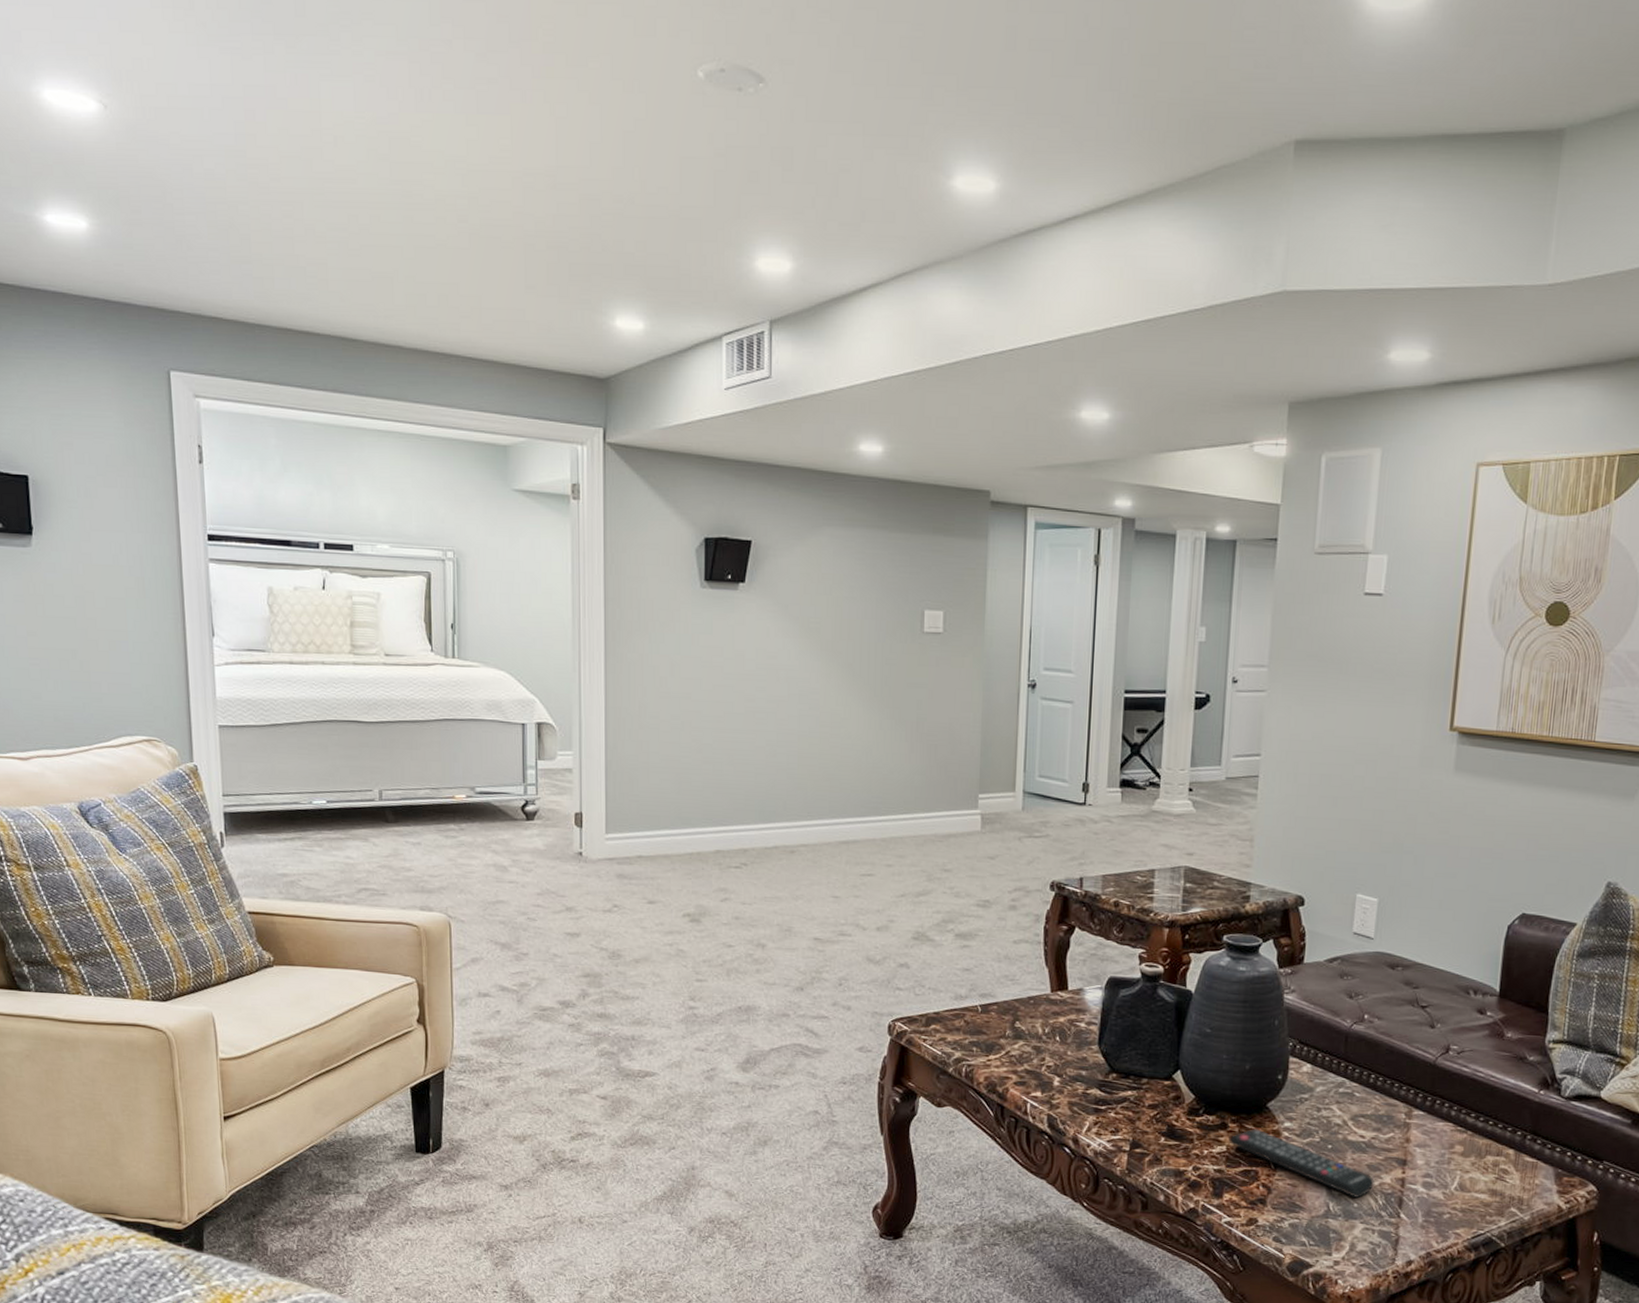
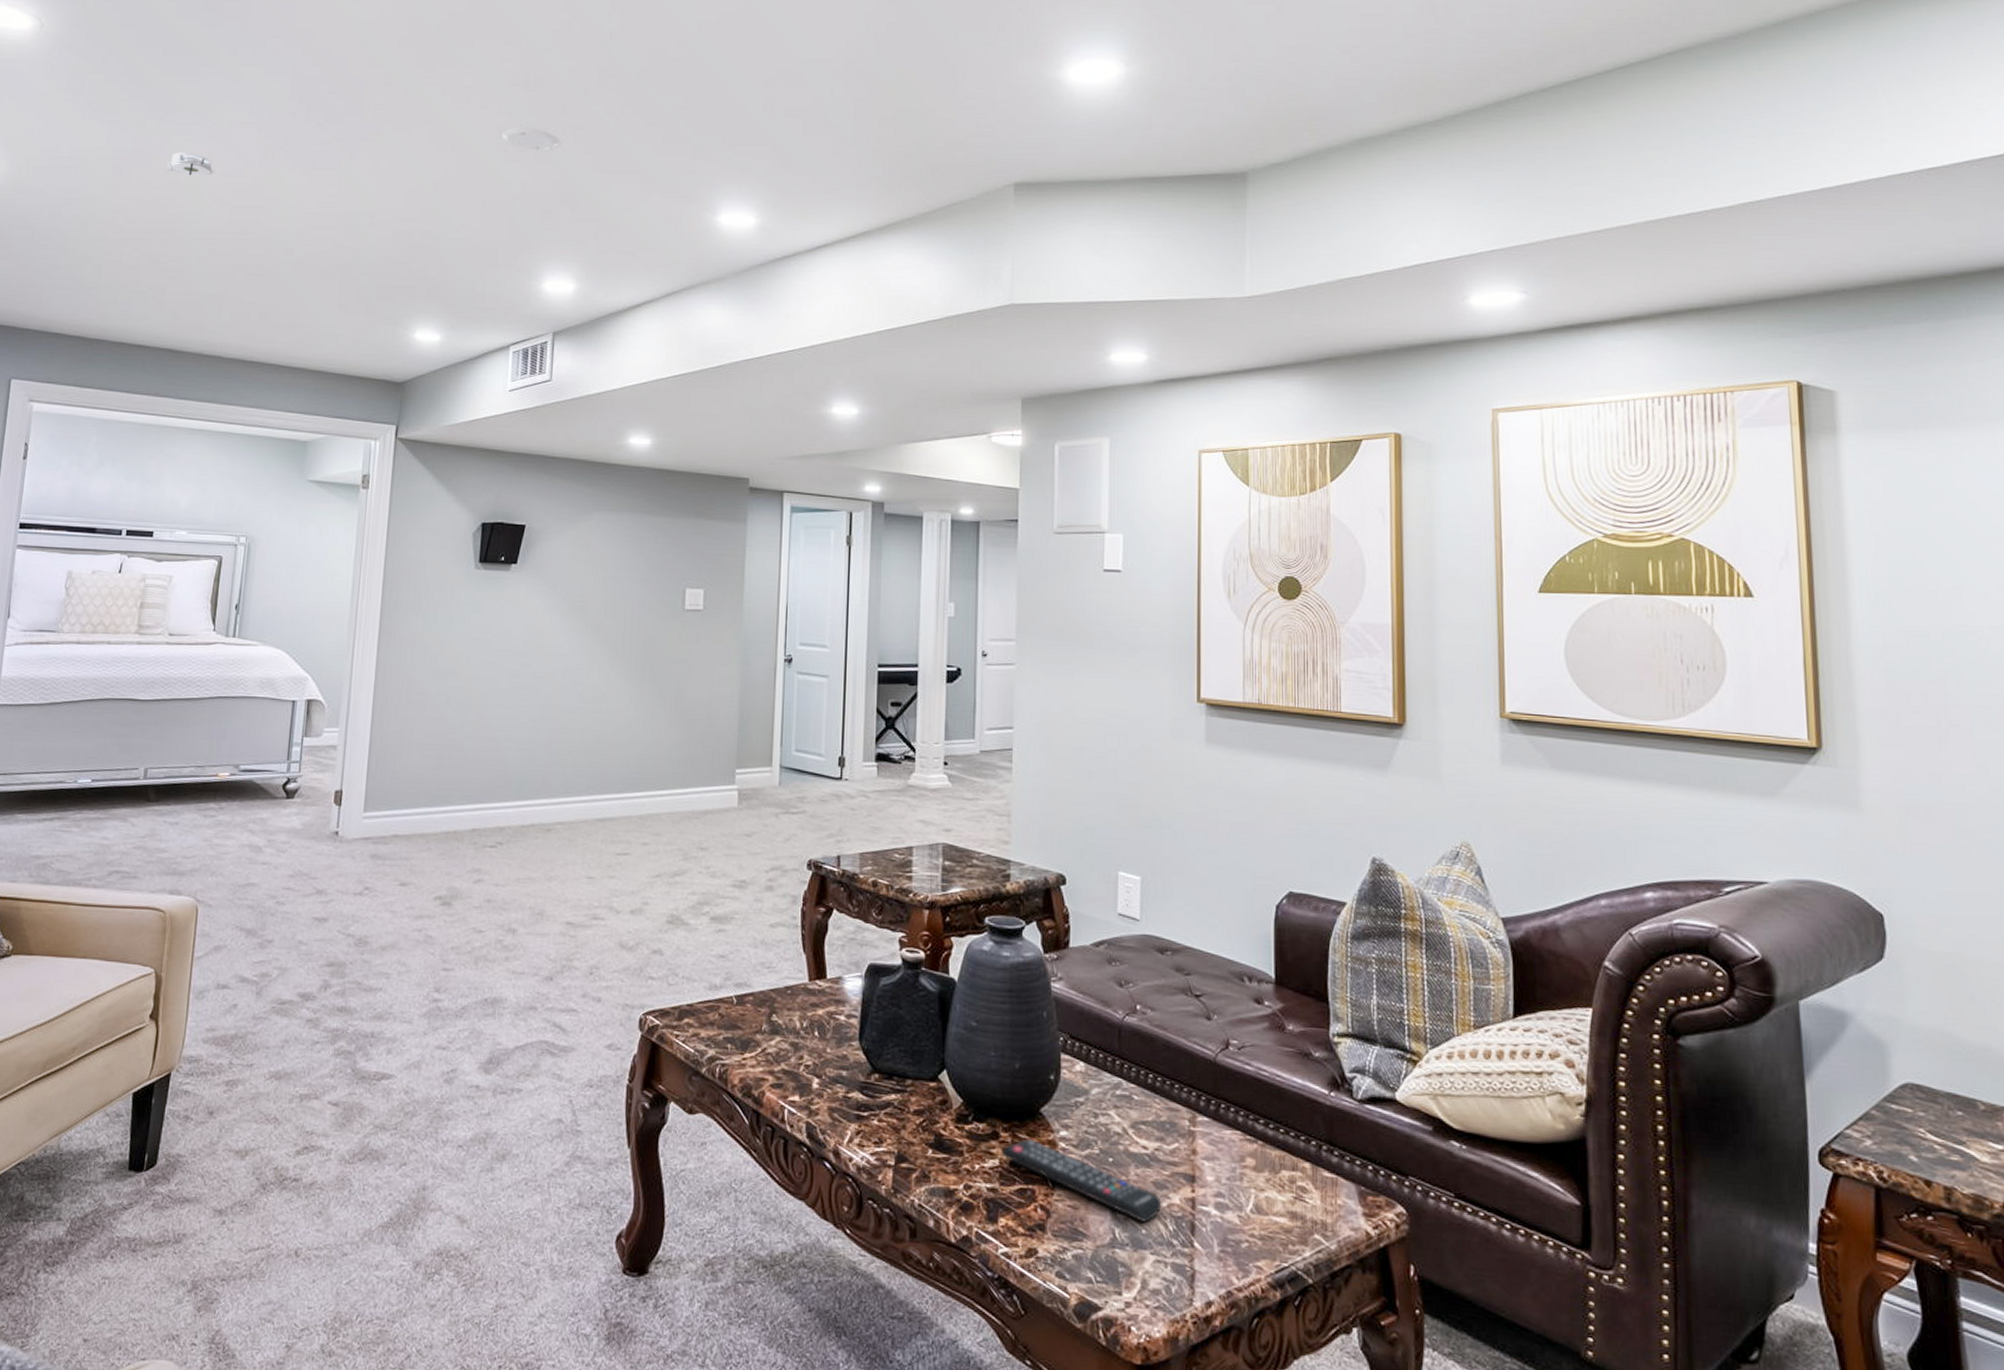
smoke detector: none [306,91,364,122] -> present [165,152,215,176]

